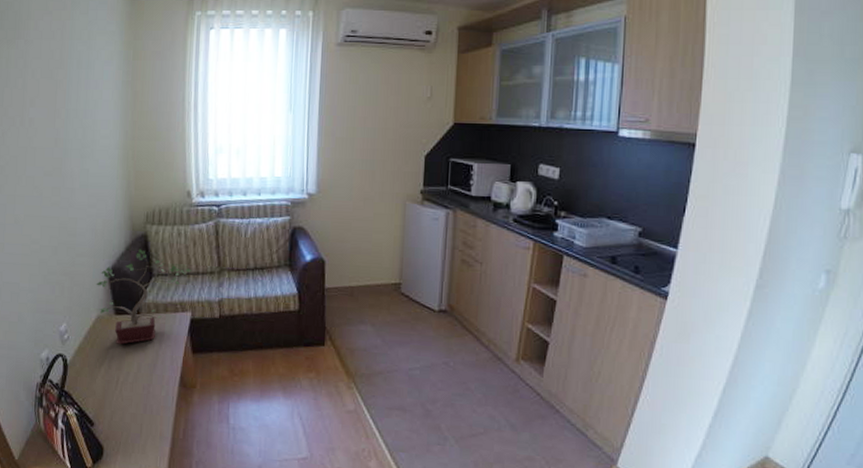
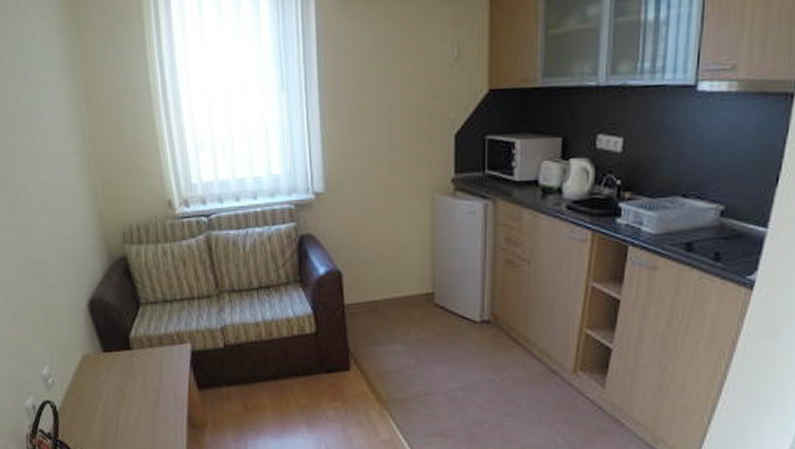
potted plant: present [96,249,192,345] -> none [75,274,186,385]

